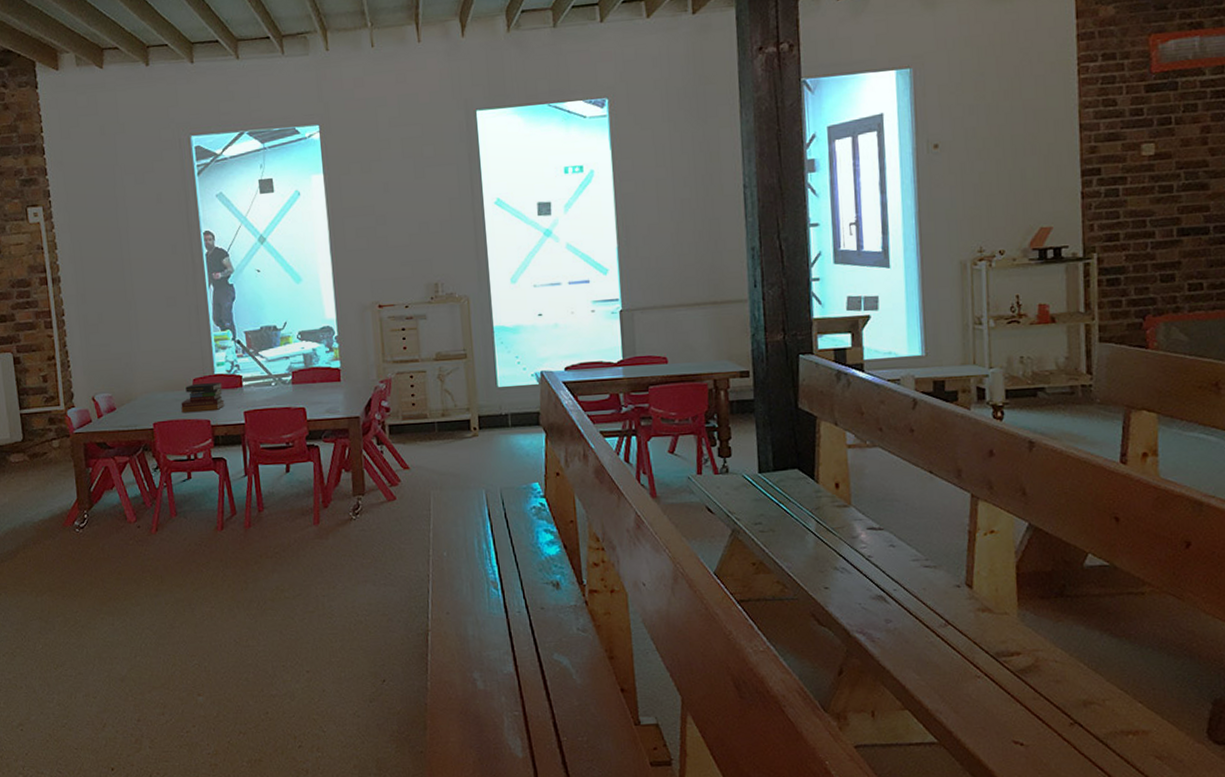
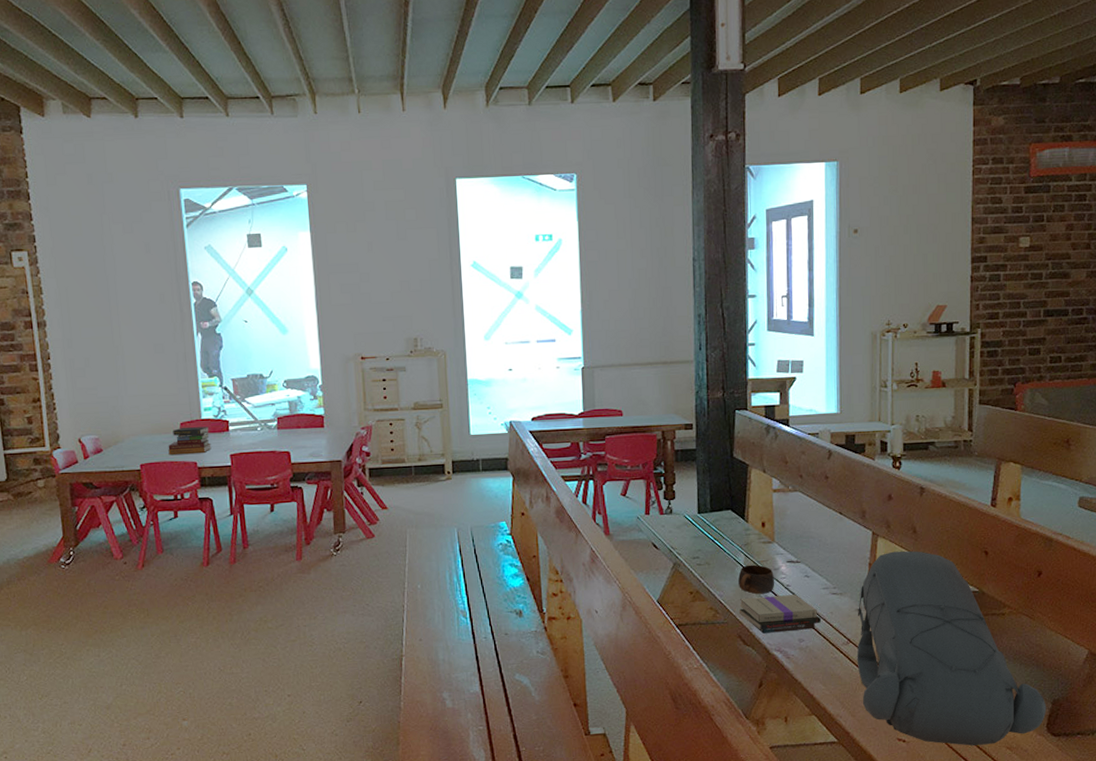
cup: none [809,532,854,567] -> present [738,564,775,594]
books: none [811,567,911,612] -> present [738,594,821,634]
backpack: none [957,516,1206,753] -> present [856,551,1047,746]

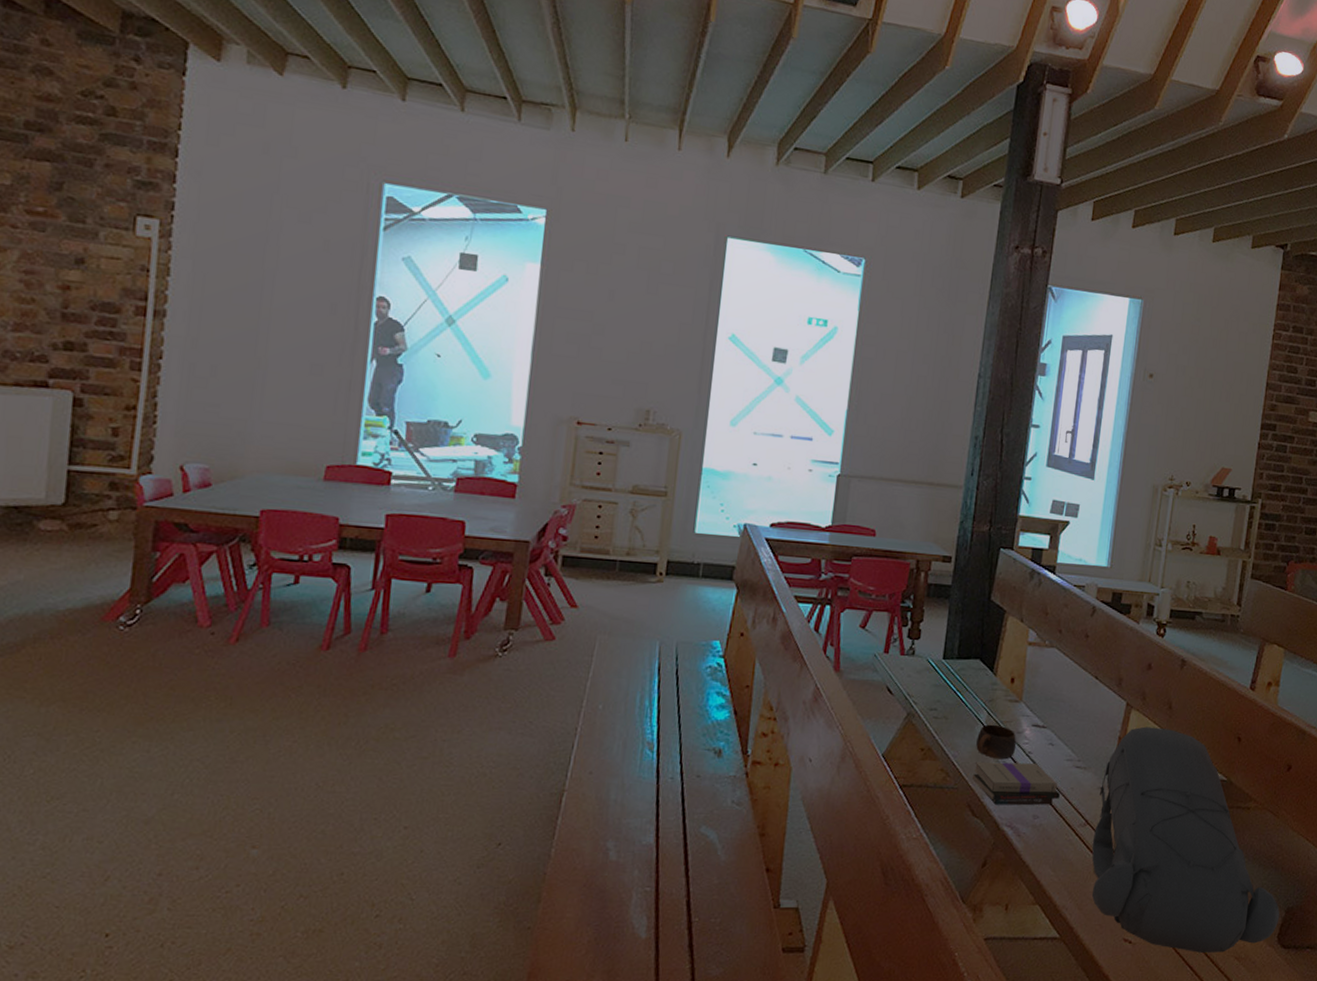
books: present [168,426,212,455] -> none [302,471,364,507]

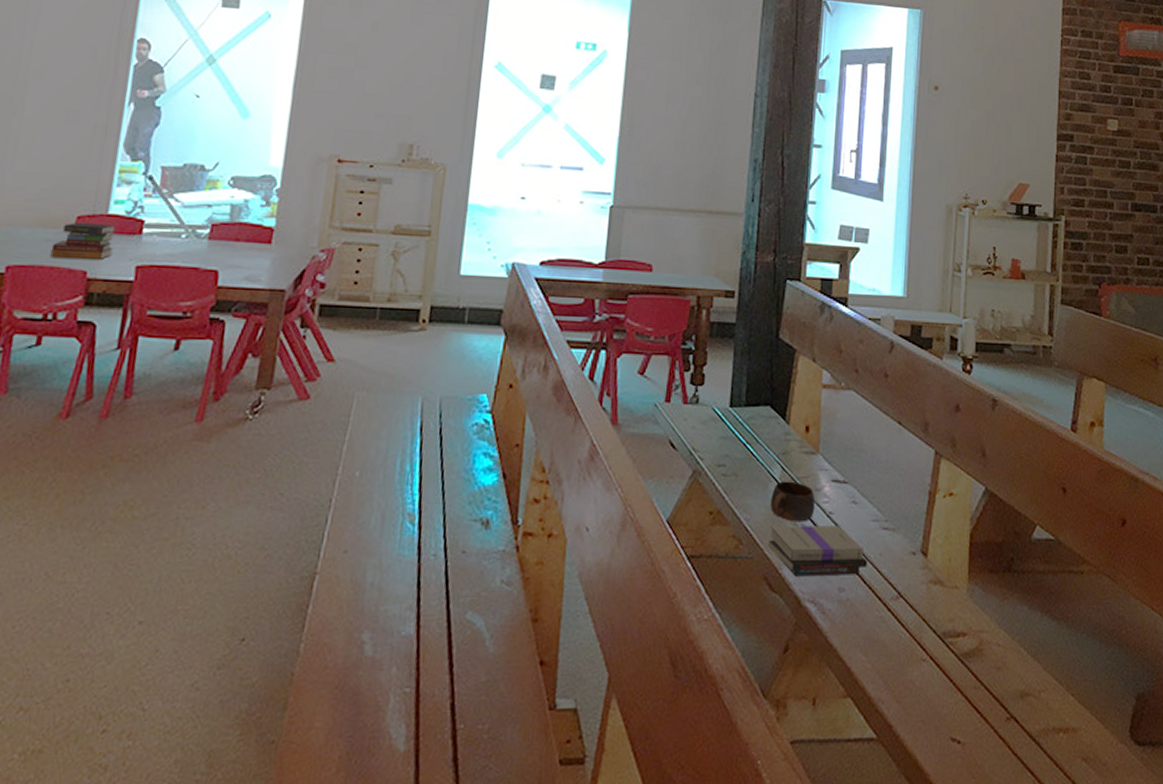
books: none [302,471,364,507] -> present [50,221,115,260]
backpack: present [1092,726,1280,953] -> none [907,478,1130,753]

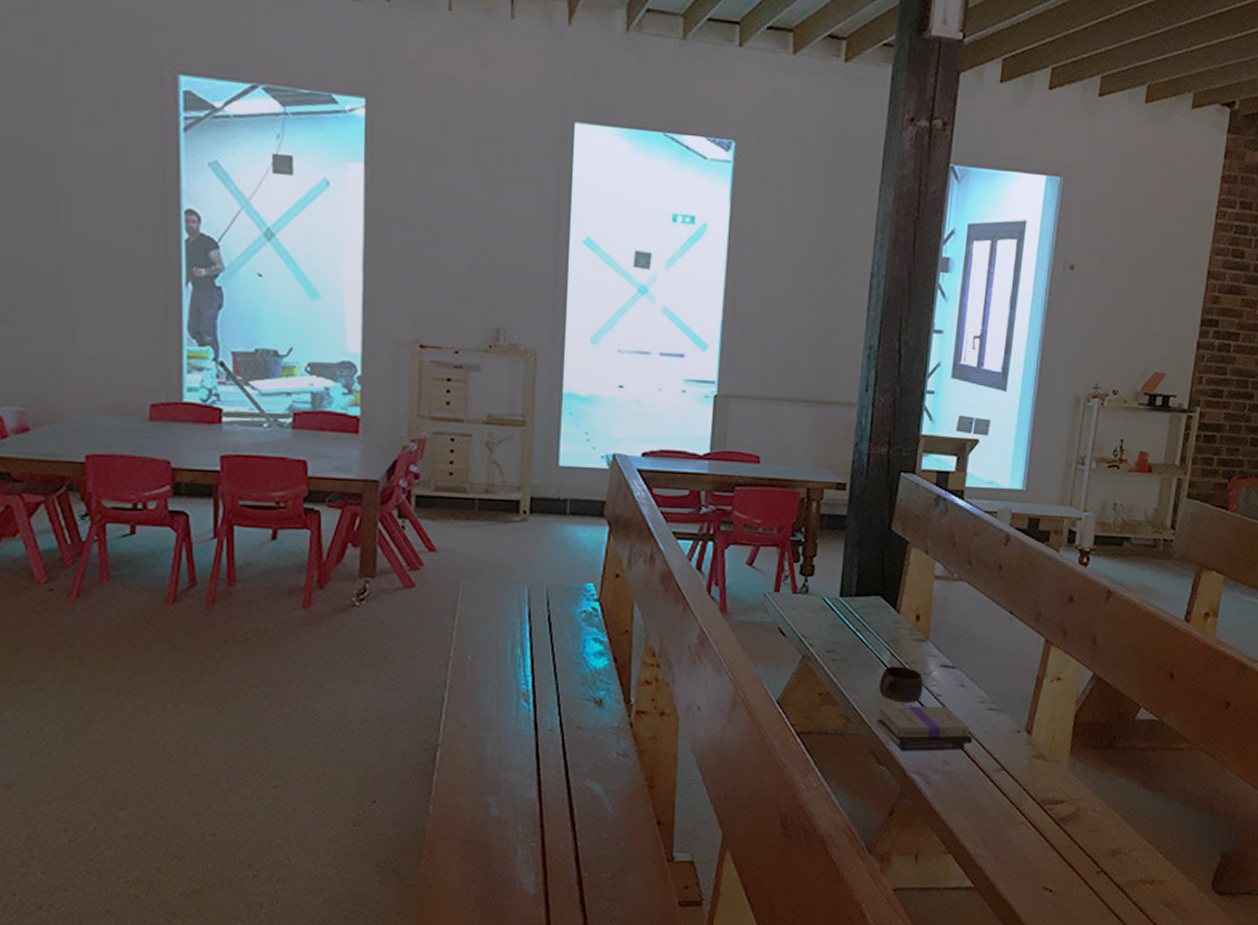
books: present [50,221,115,260] -> none [129,410,194,449]

